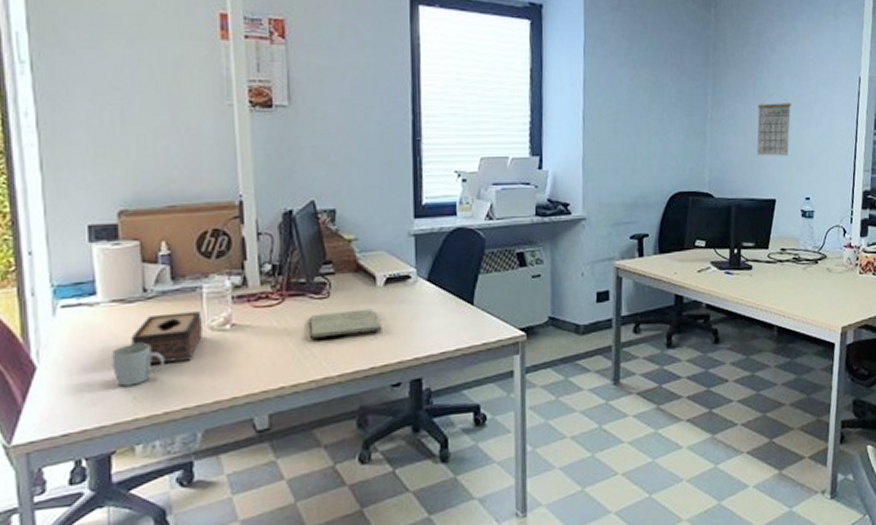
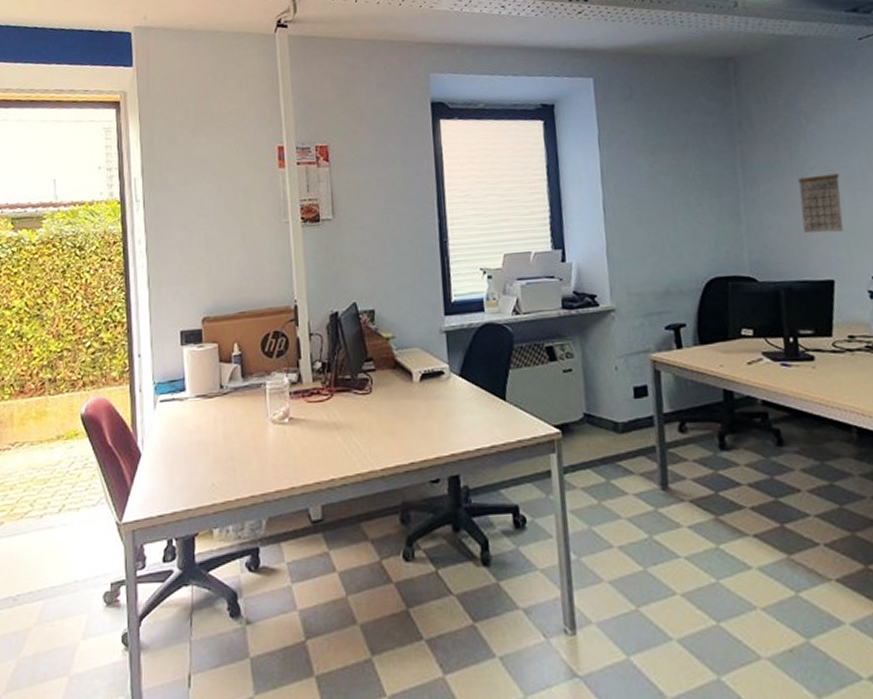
mug: present [112,343,164,387] -> none [196,435,236,473]
tissue box: present [131,311,202,364] -> none [211,406,266,453]
book: present [310,308,382,338] -> none [355,404,420,432]

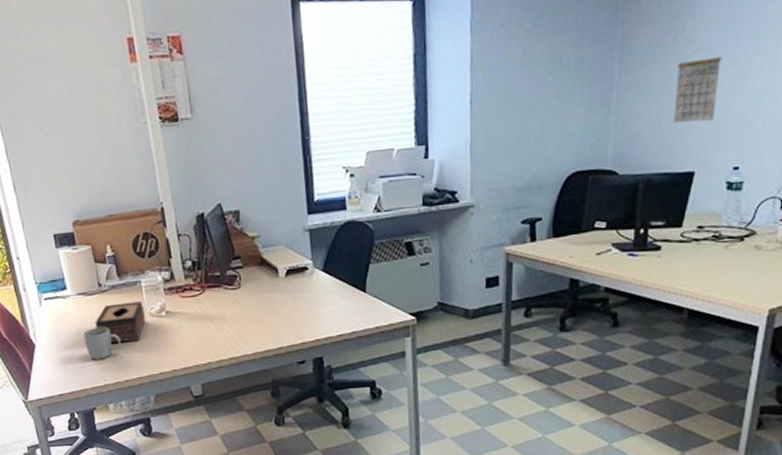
mug: none [196,435,236,473] -> present [83,327,121,360]
tissue box: none [211,406,266,453] -> present [95,301,146,343]

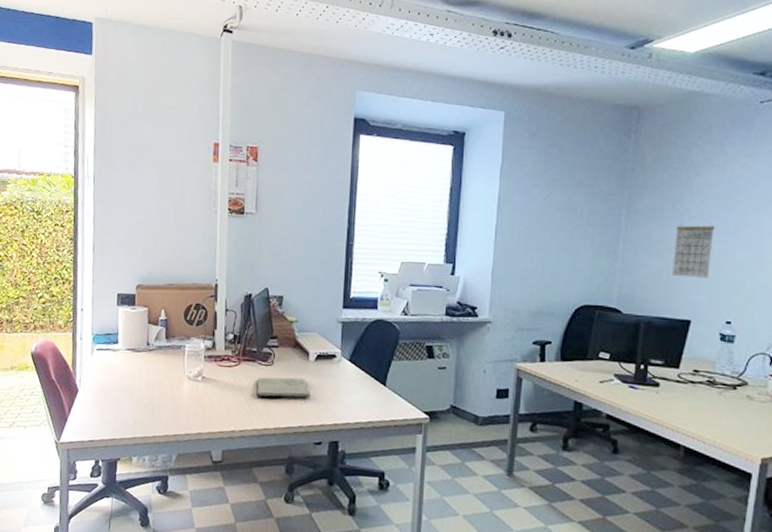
mug: present [83,327,121,360] -> none [123,382,156,413]
tissue box: present [95,301,146,343] -> none [136,363,183,400]
book: none [226,297,286,323] -> present [256,377,311,398]

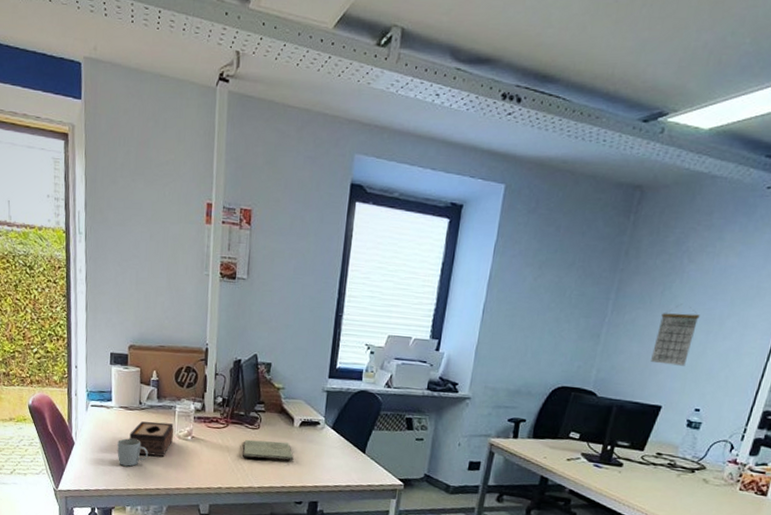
mug: none [123,382,156,413] -> present [117,438,148,467]
tissue box: none [136,363,183,400] -> present [129,421,174,457]

